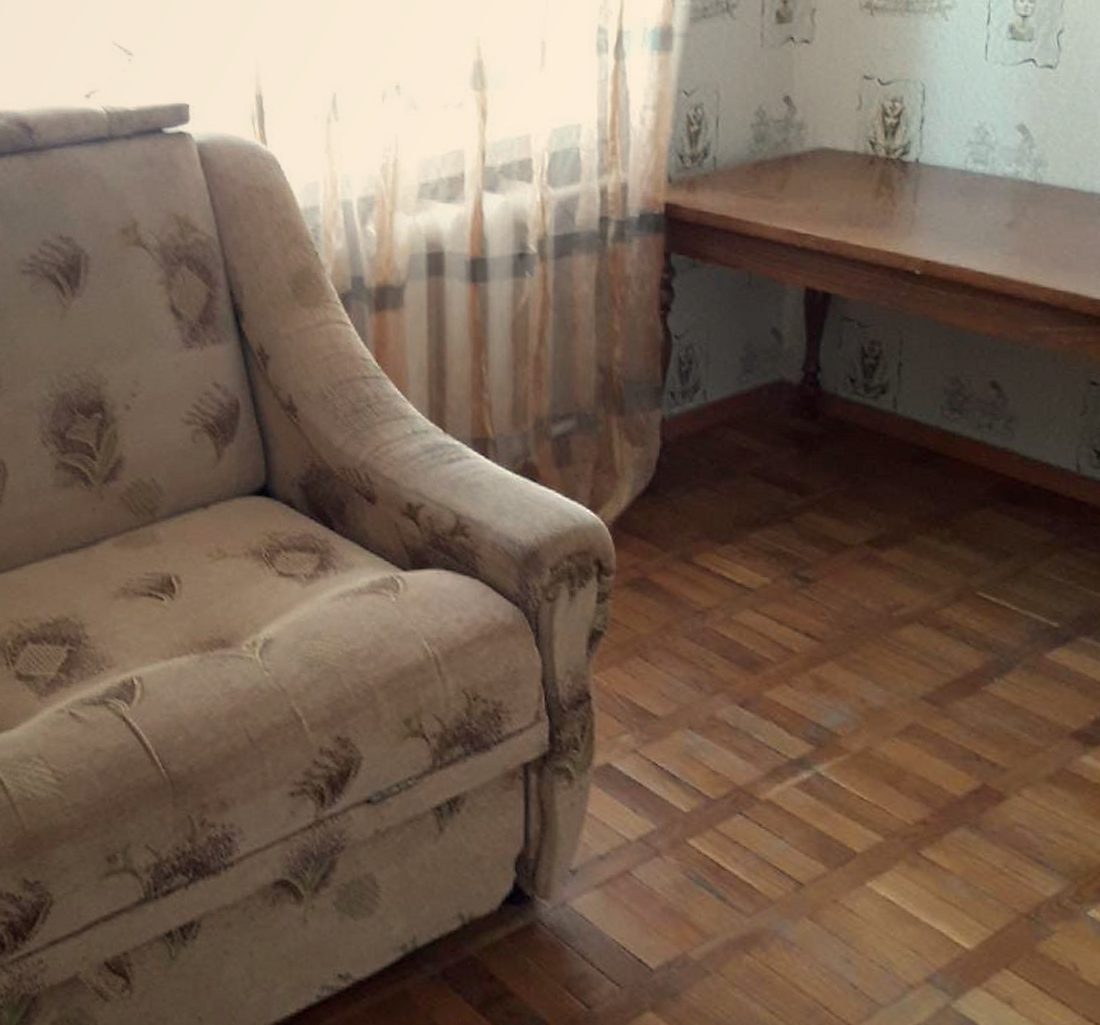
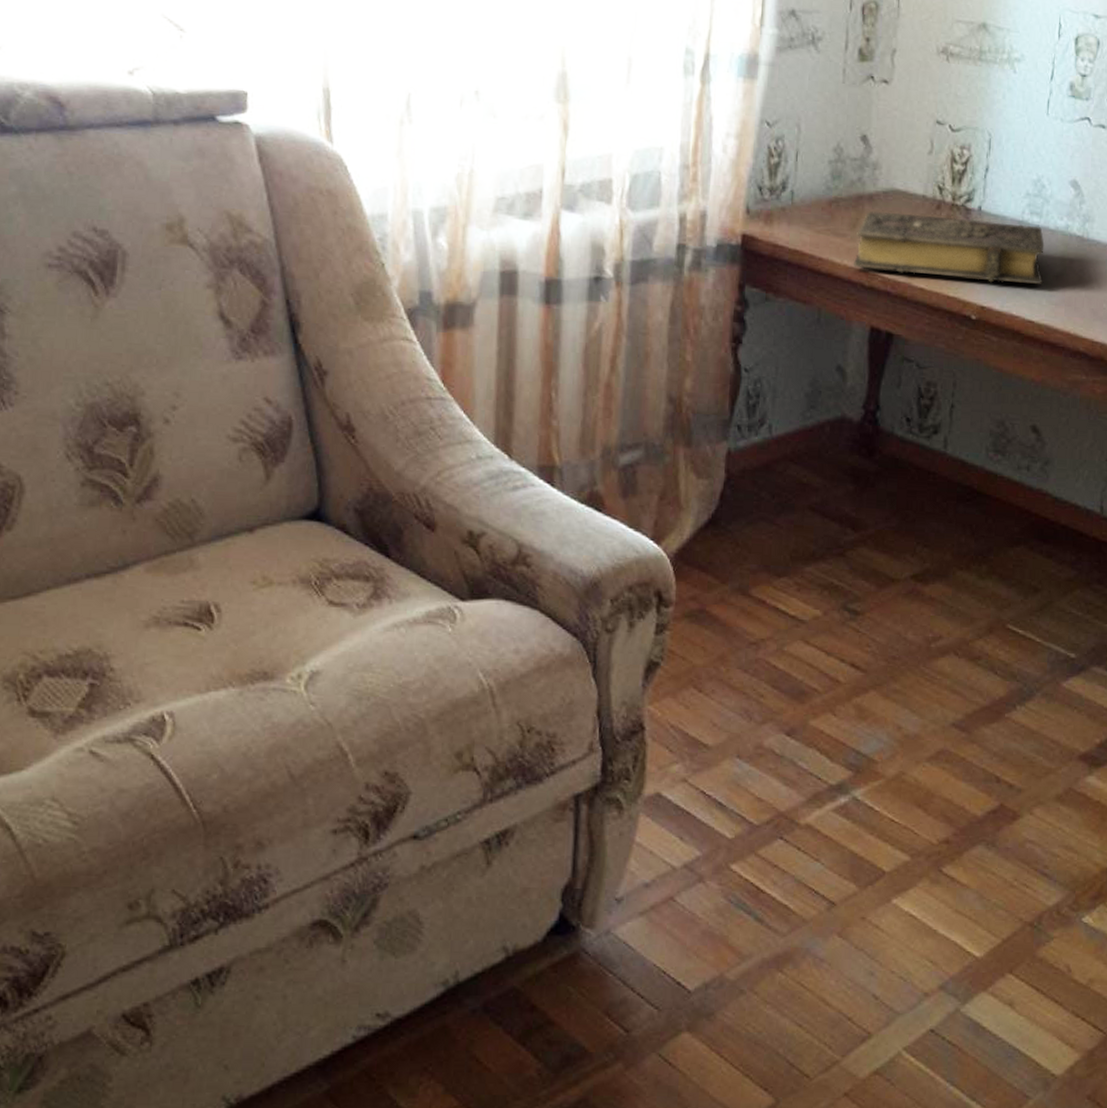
book: none [784,171,994,236] -> present [854,211,1045,284]

